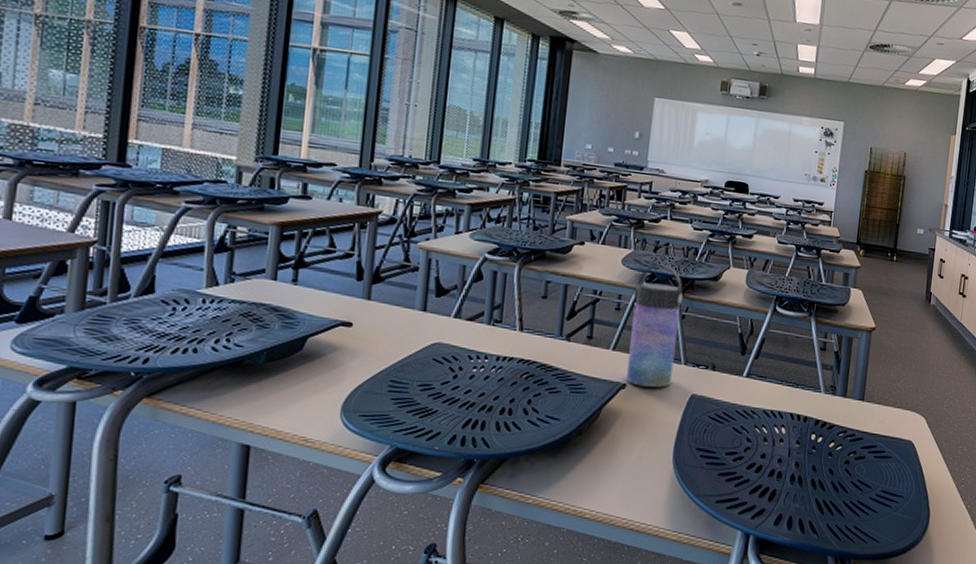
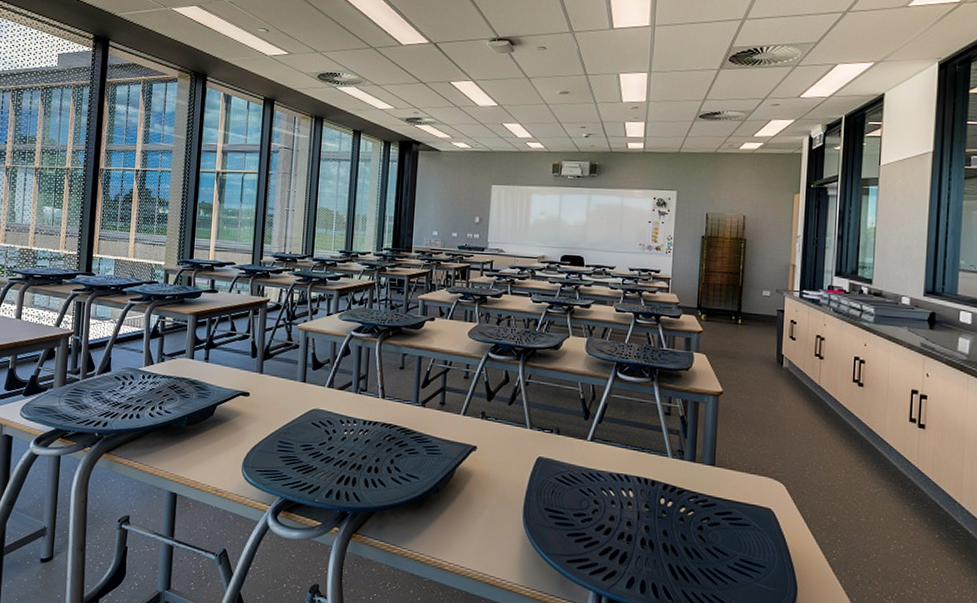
water bottle: present [626,264,684,388] -> none [477,335,526,450]

